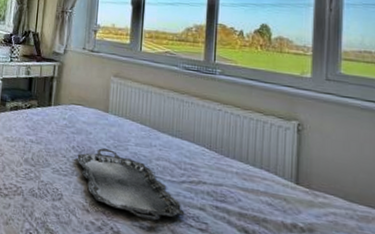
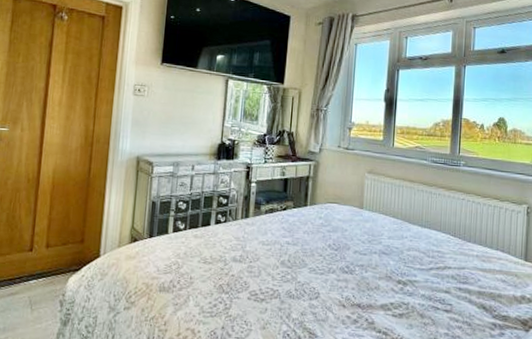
serving tray: present [77,148,185,221] -> none [333,244,433,308]

